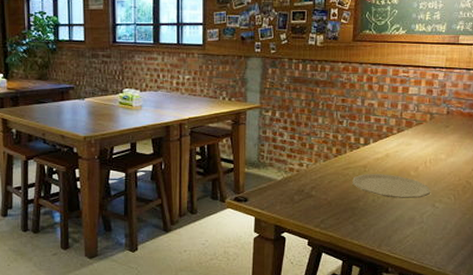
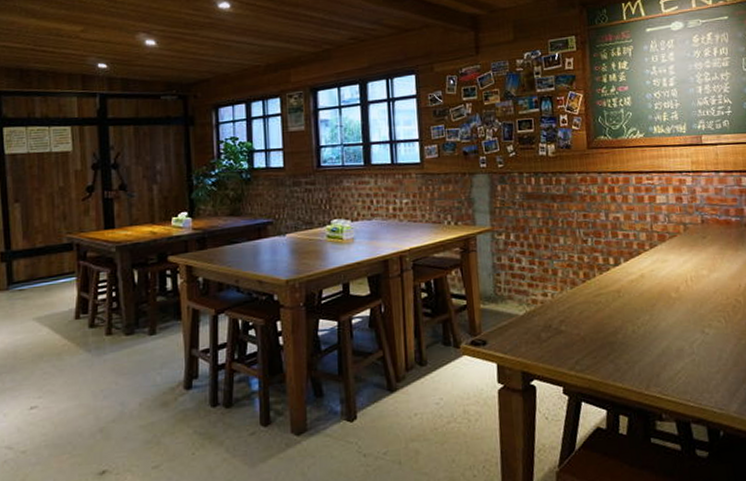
plate: present [352,174,431,199] -> none [606,298,698,327]

